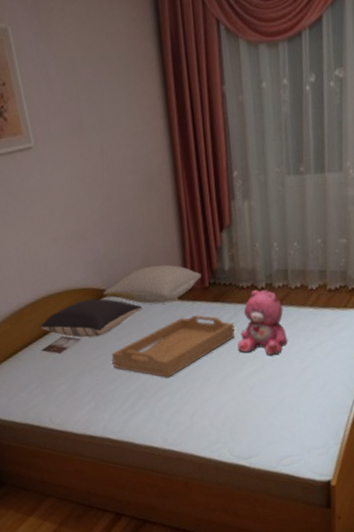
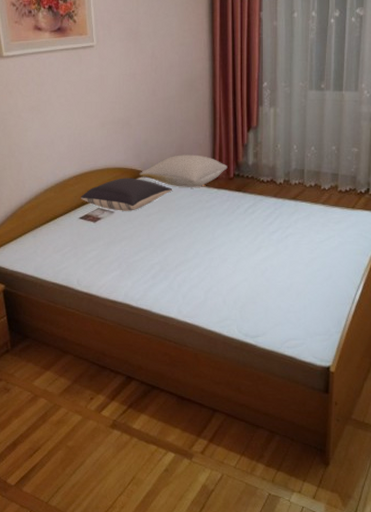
serving tray: present [112,315,235,378] -> none [140,201,253,255]
teddy bear: present [237,289,288,355] -> none [254,185,300,244]

